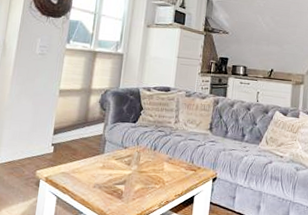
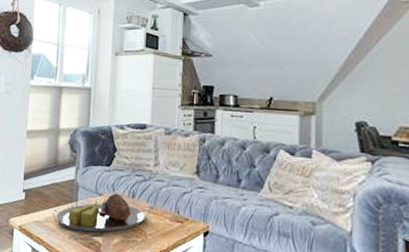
serving tray: none [78,146,169,181] -> present [52,193,150,232]

